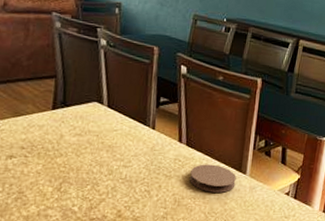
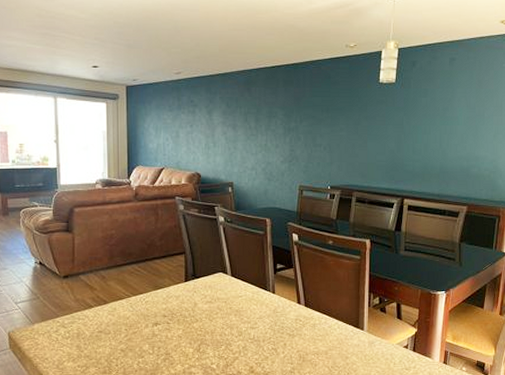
coaster: present [190,164,236,193] -> none [312,322,355,348]

